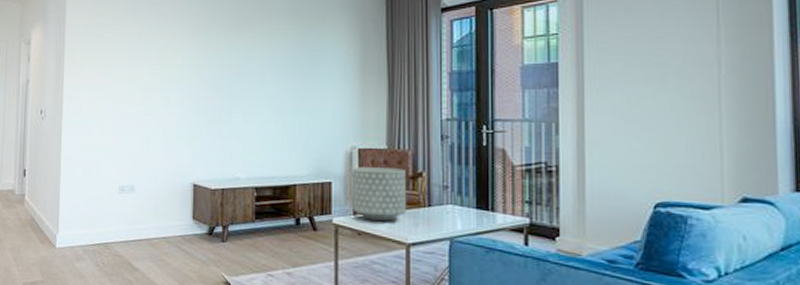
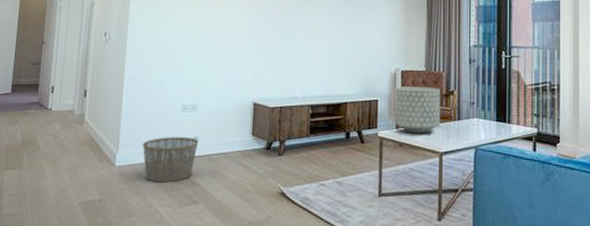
basket: none [81,219,138,267] -> present [142,136,199,183]

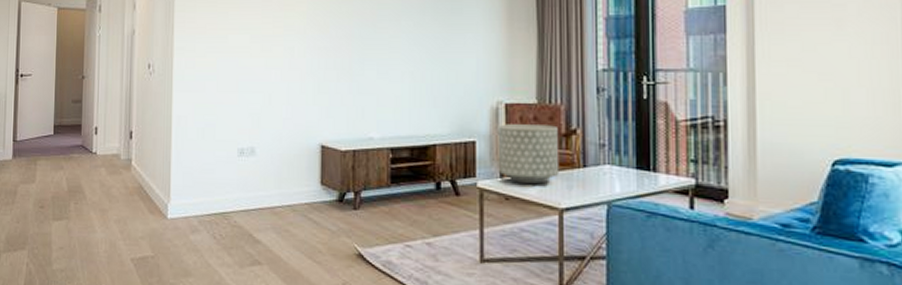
basket: present [142,136,199,183] -> none [195,185,259,239]

